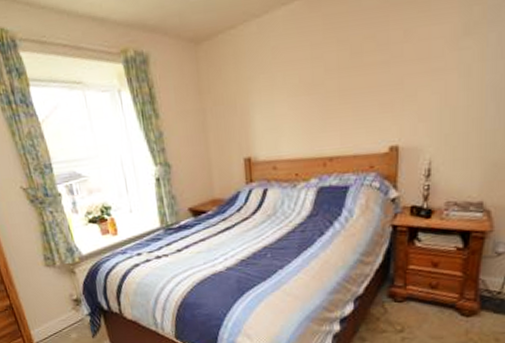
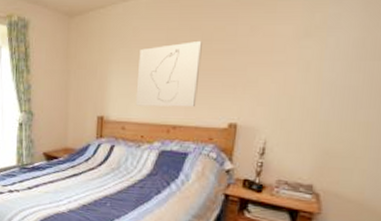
wall art: none [282,54,353,140] -> present [135,40,202,107]

